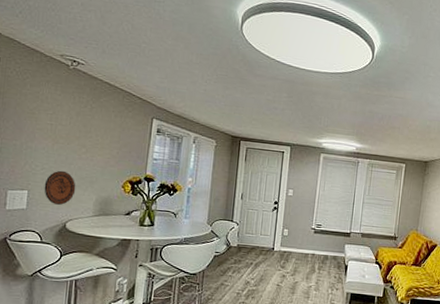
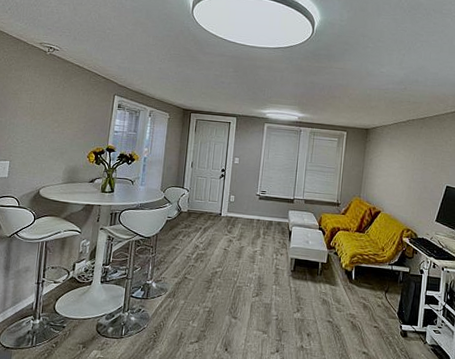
decorative plate: present [44,170,76,205] -> none [22,143,49,174]

